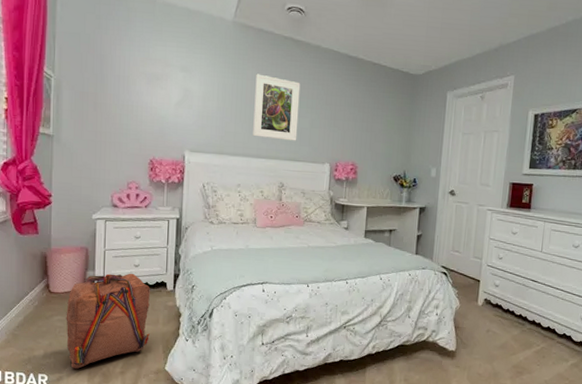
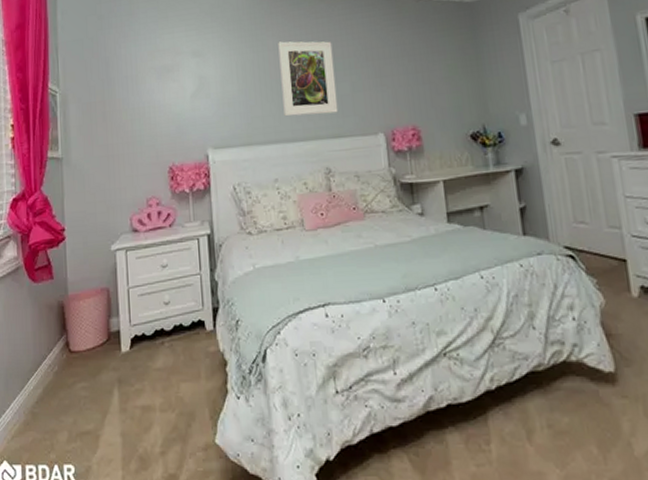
backpack: present [66,273,150,370] -> none [90,314,191,454]

